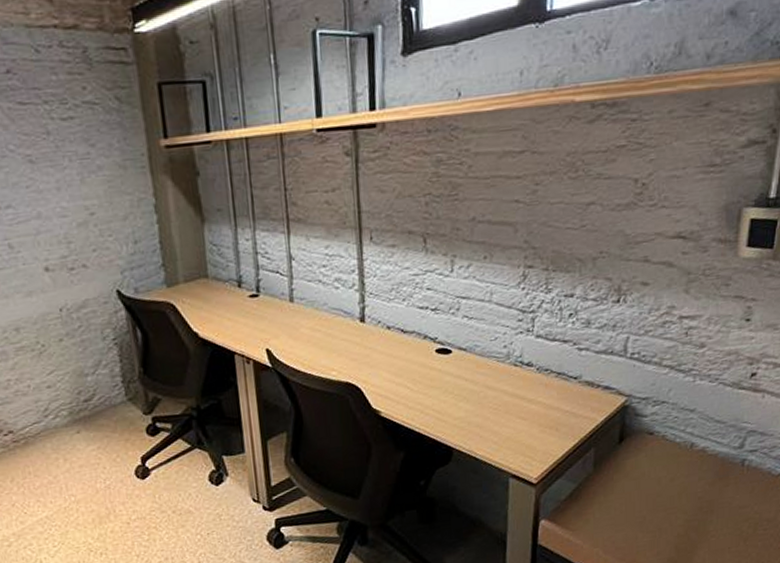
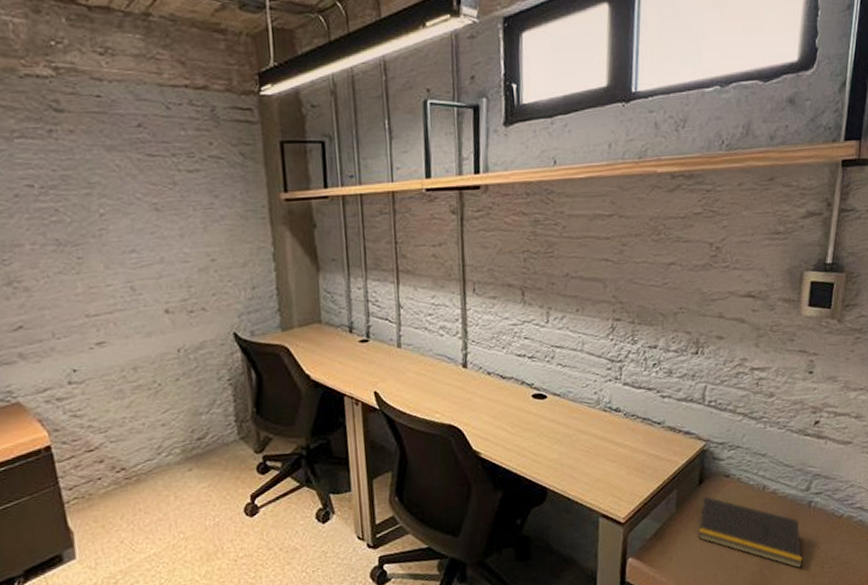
notepad: none [618,454,734,531] -> present [698,496,803,569]

